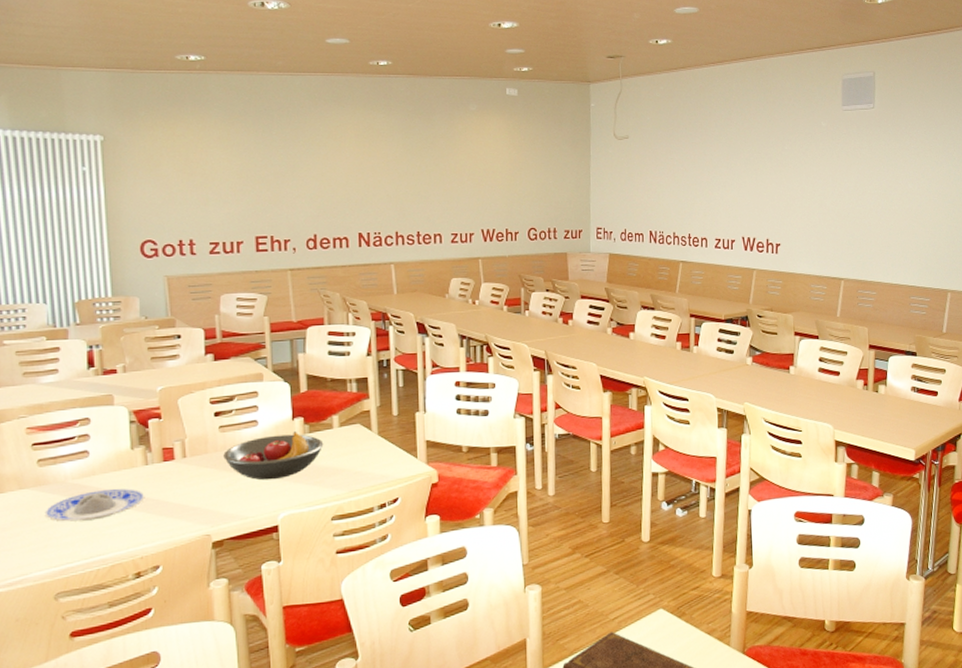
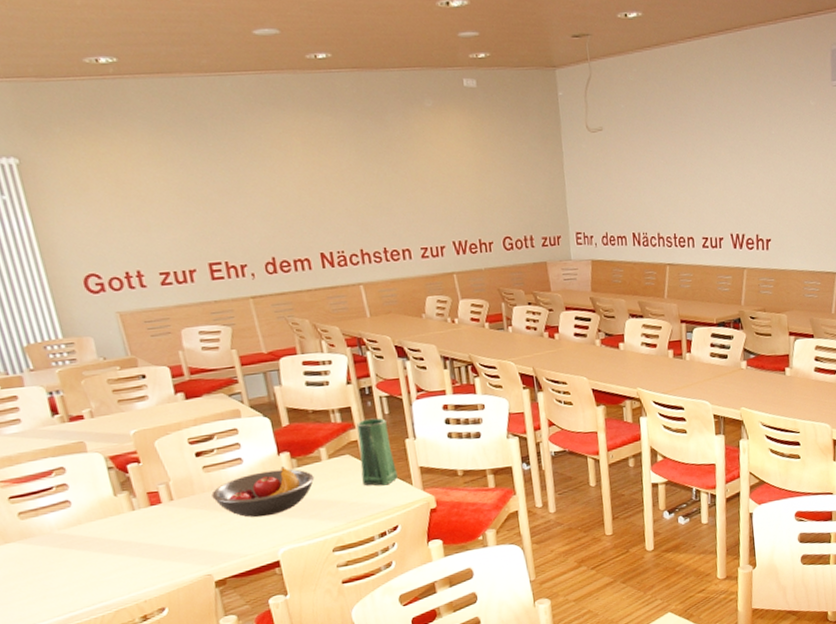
plate: present [44,488,145,522] -> none [36,535,138,572]
vase: none [368,390,404,457] -> present [356,418,398,486]

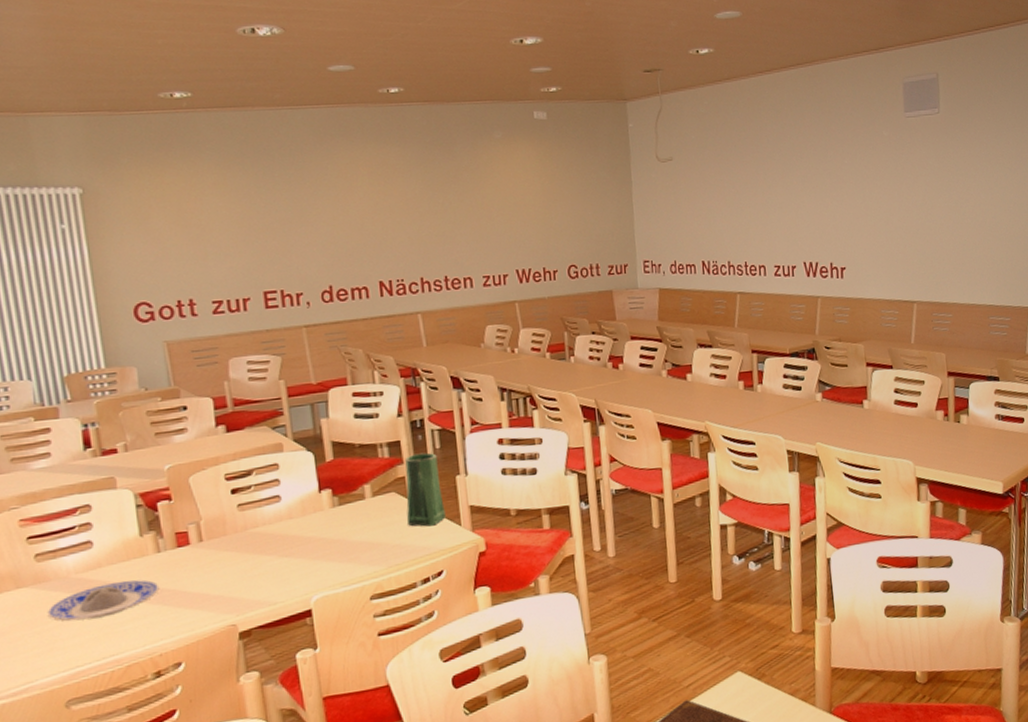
plate: none [36,535,138,572] -> present [47,579,160,621]
fruit bowl: present [211,466,315,518] -> none [244,505,356,561]

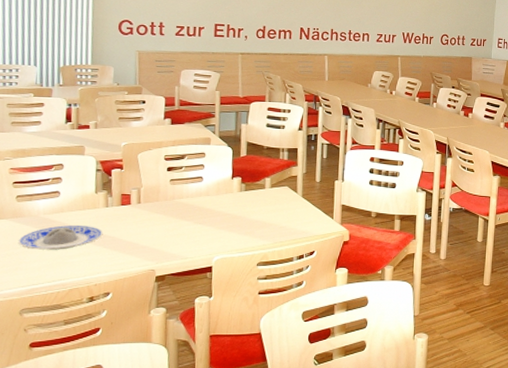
vase: present [405,452,446,527] -> none [293,160,323,216]

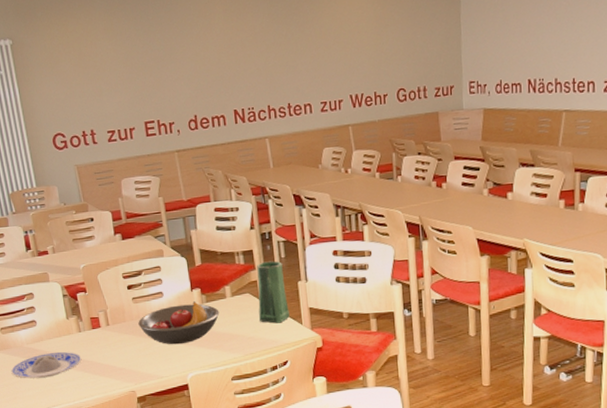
fruit bowl: none [172,189,256,228] -> present [138,301,220,345]
vase: none [293,160,323,216] -> present [257,261,290,324]

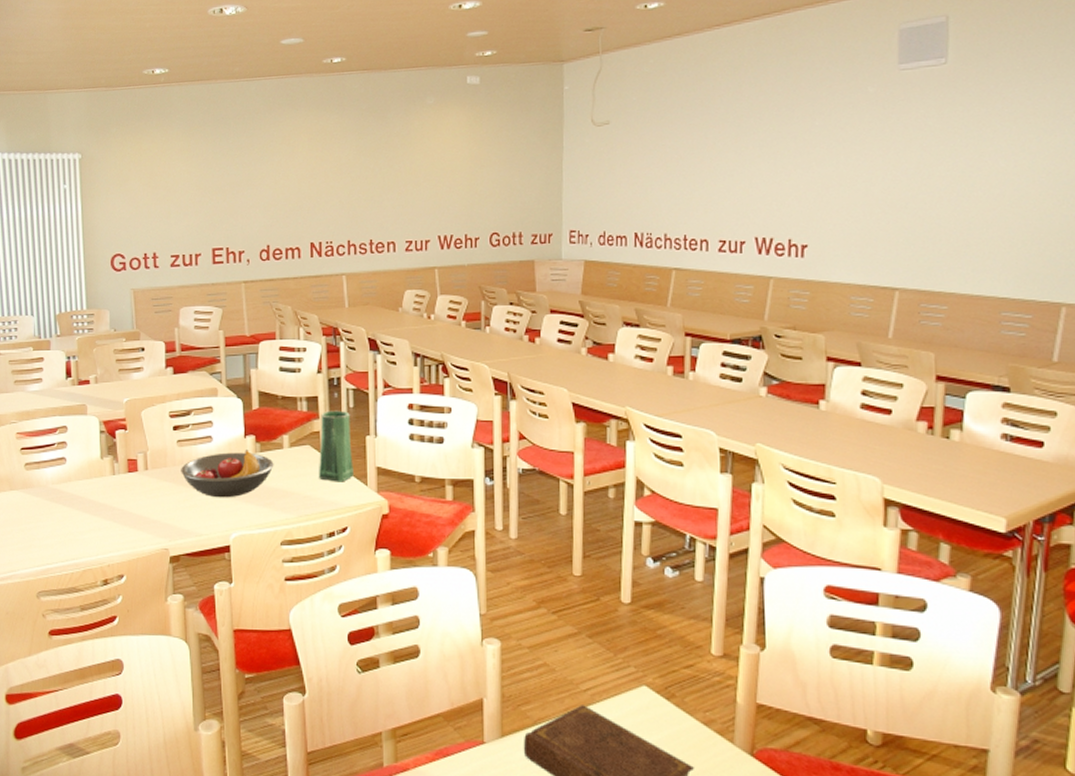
plate: present [11,351,82,379] -> none [30,495,112,525]

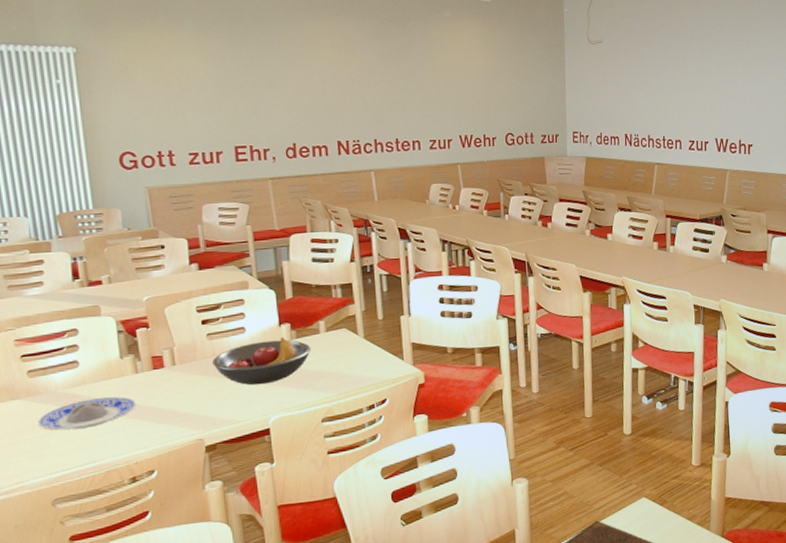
plate: none [30,495,112,525] -> present [37,396,137,431]
vase: present [318,410,354,482] -> none [355,294,390,360]

